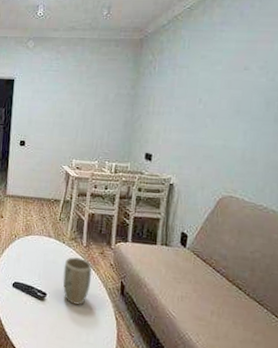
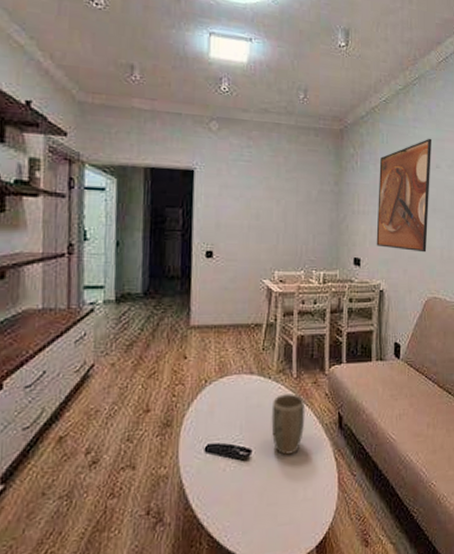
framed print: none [169,40,242,153] -> present [376,138,432,253]

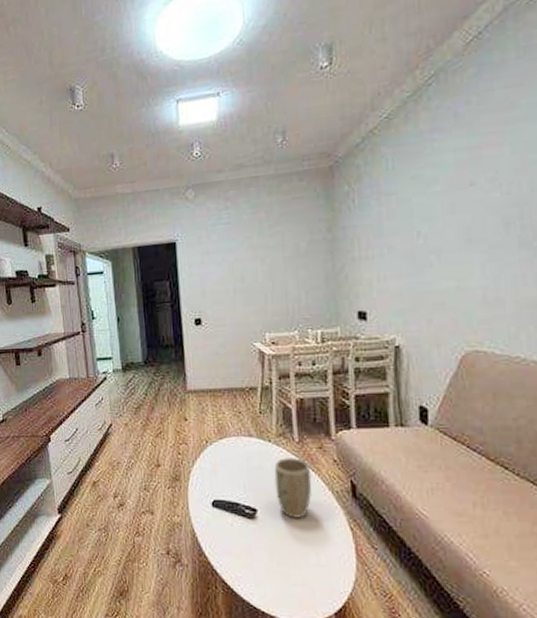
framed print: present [376,138,432,253] -> none [384,148,462,297]

